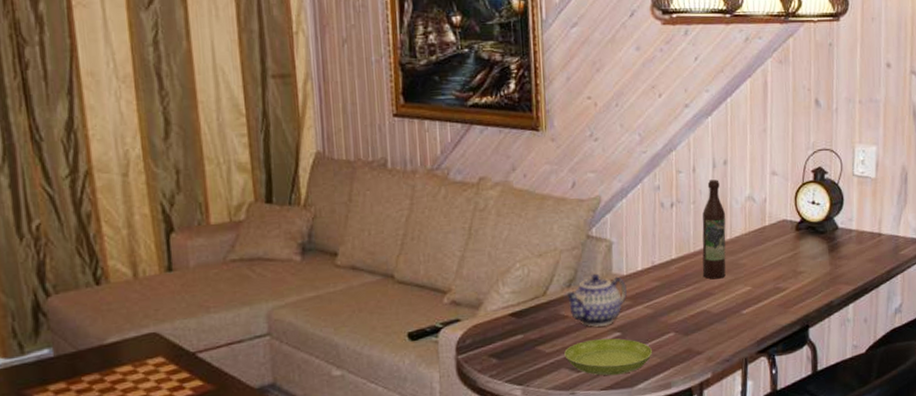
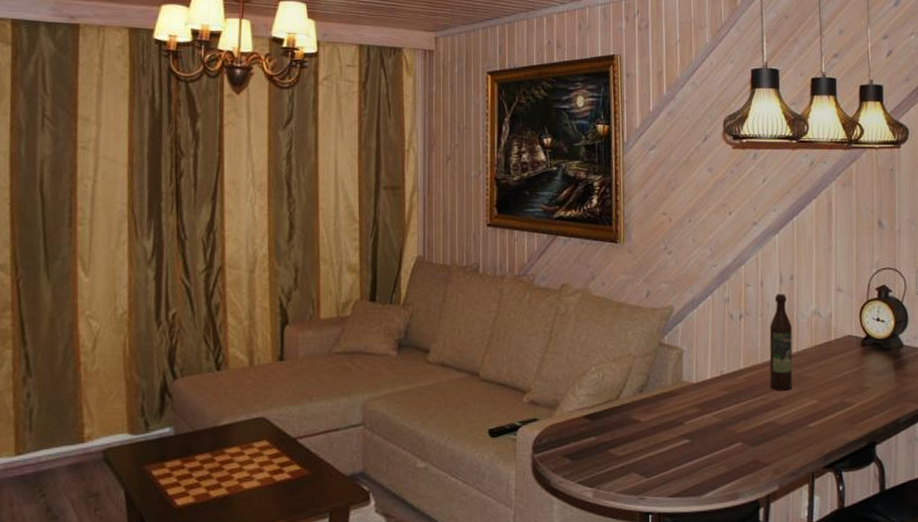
saucer: present [564,338,653,376] -> none [635,445,721,483]
teapot: present [565,273,627,327] -> none [637,380,696,433]

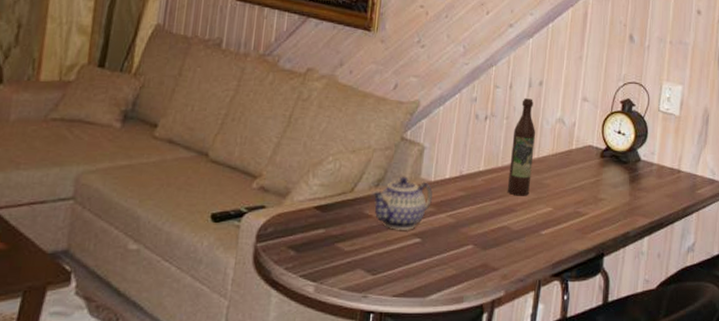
teapot: none [637,380,696,433] -> present [371,176,433,230]

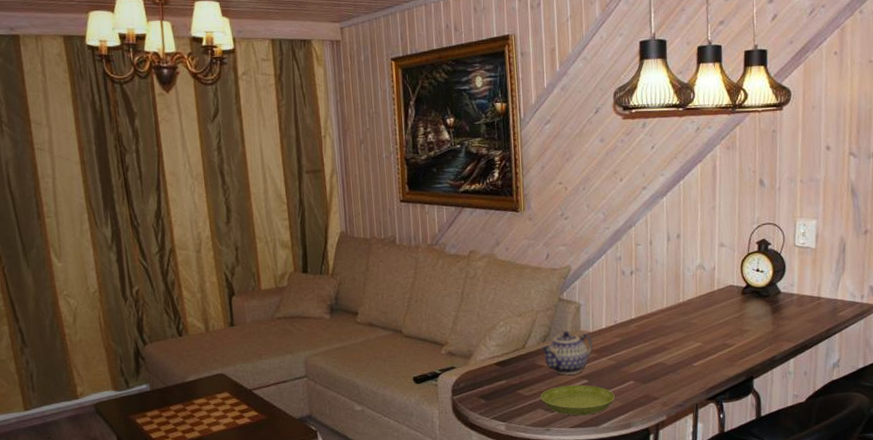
saucer: none [362,243,450,282] -> present [540,384,615,416]
wine bottle: present [507,98,535,196] -> none [658,251,679,336]

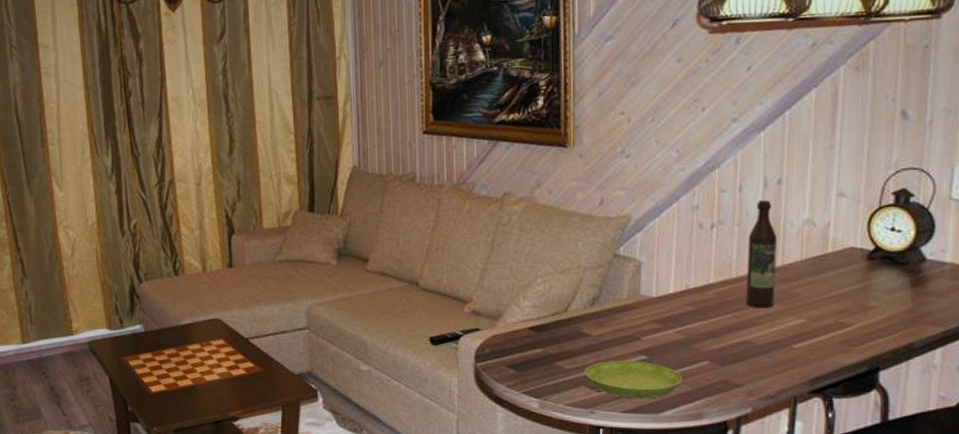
teapot: present [540,330,593,375] -> none [587,293,656,348]
wine bottle: none [658,251,679,336] -> present [745,200,777,308]

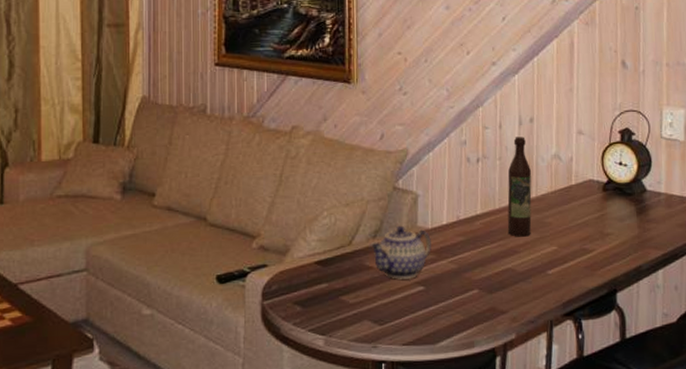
saucer: present [585,361,683,399] -> none [368,292,456,331]
teapot: none [587,293,656,348] -> present [370,225,431,279]

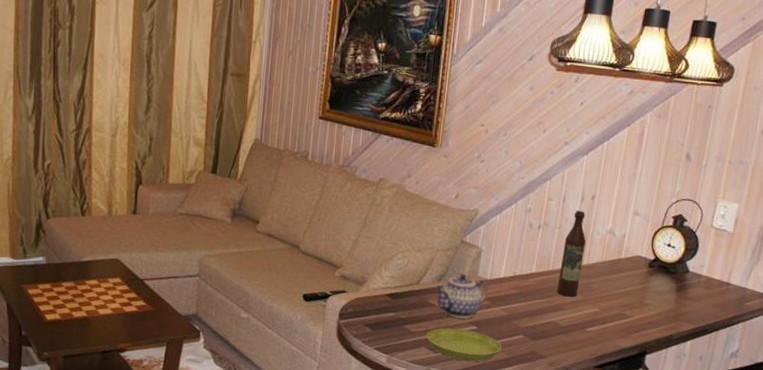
saucer: none [368,292,456,331] -> present [426,328,502,362]

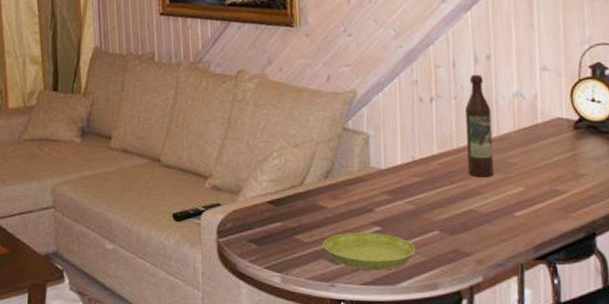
teapot: present [435,273,488,319] -> none [322,166,386,220]

